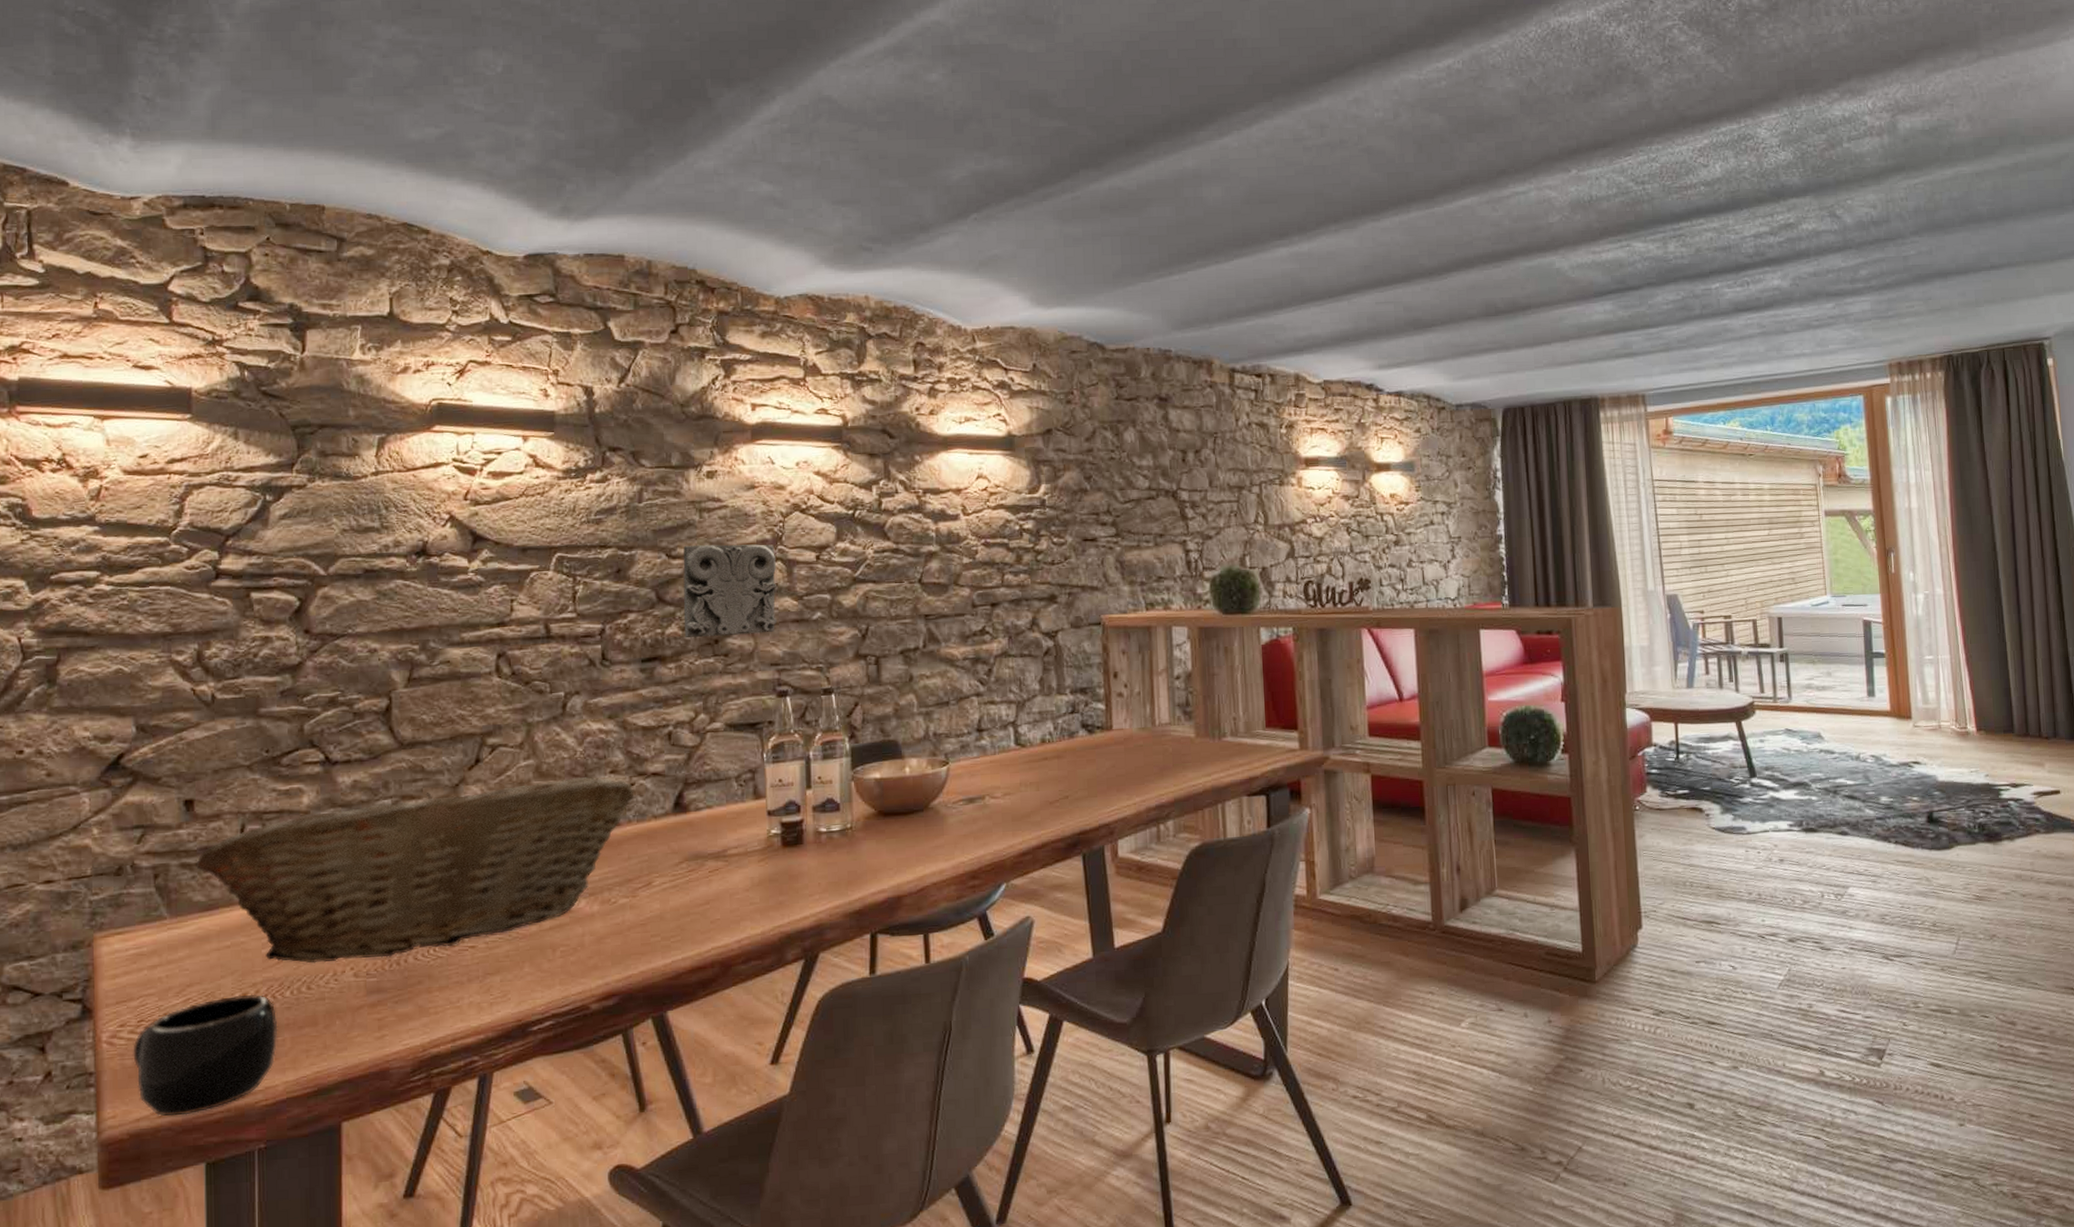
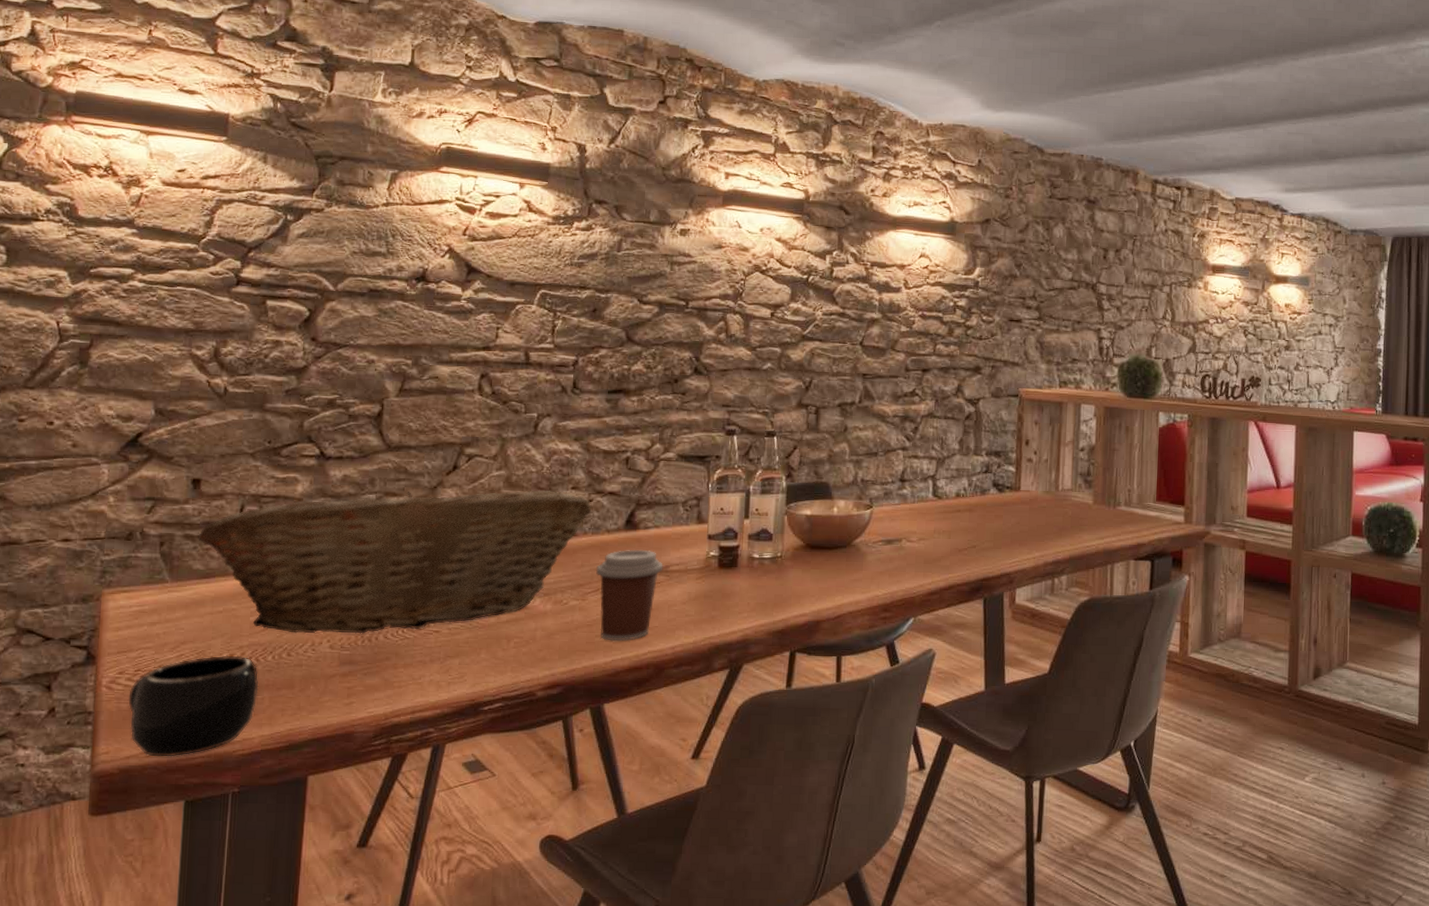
coffee cup: none [644,834,720,940] -> present [595,550,663,641]
decorative relief: present [683,544,777,638] -> none [648,293,735,378]

